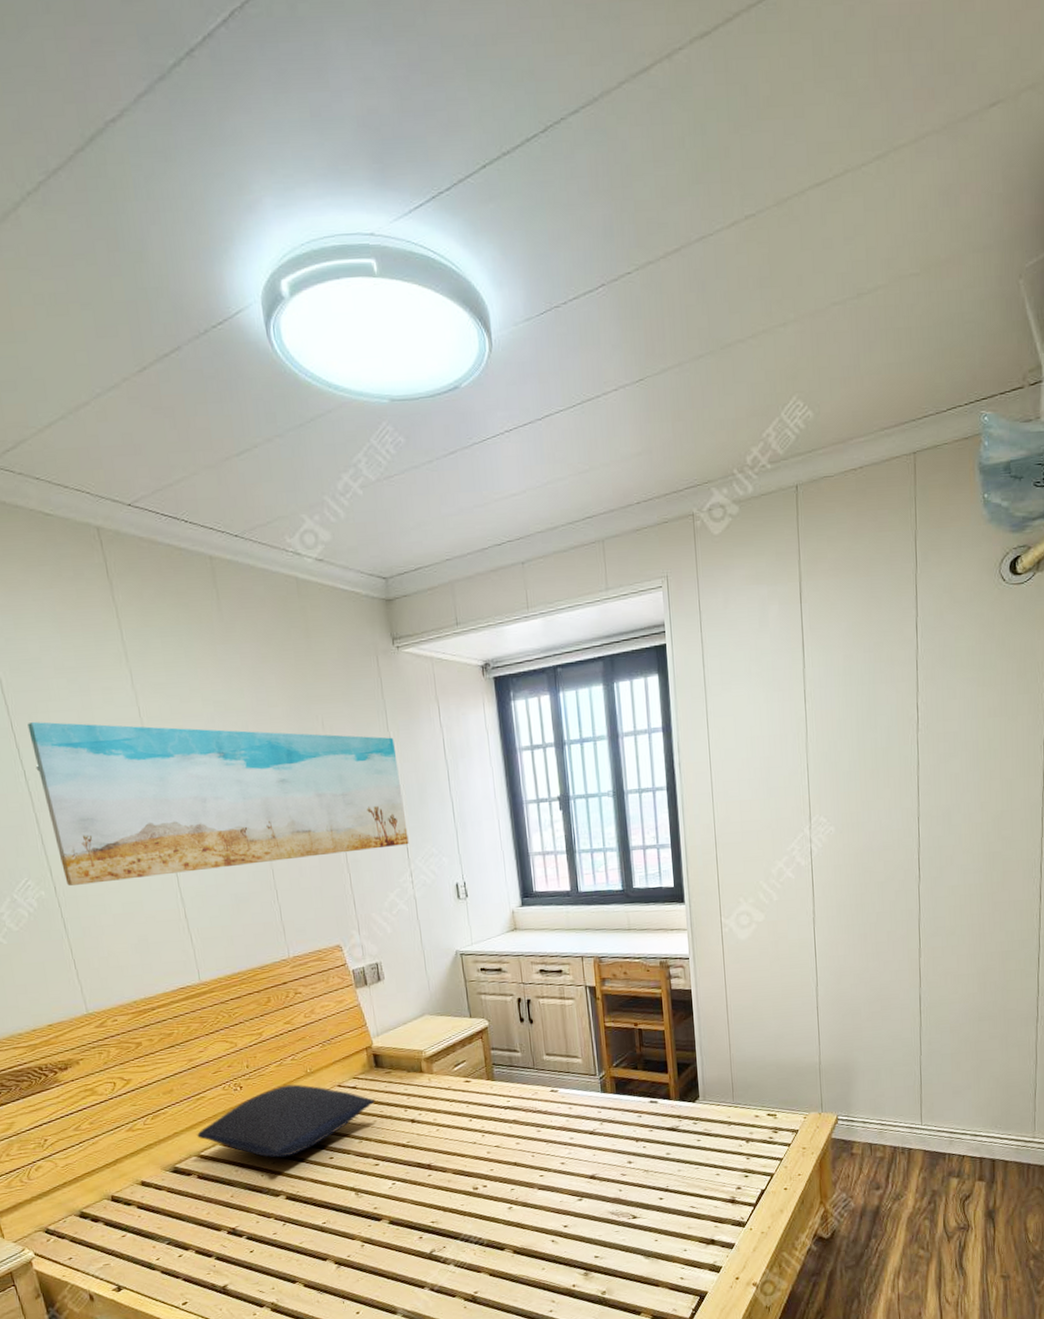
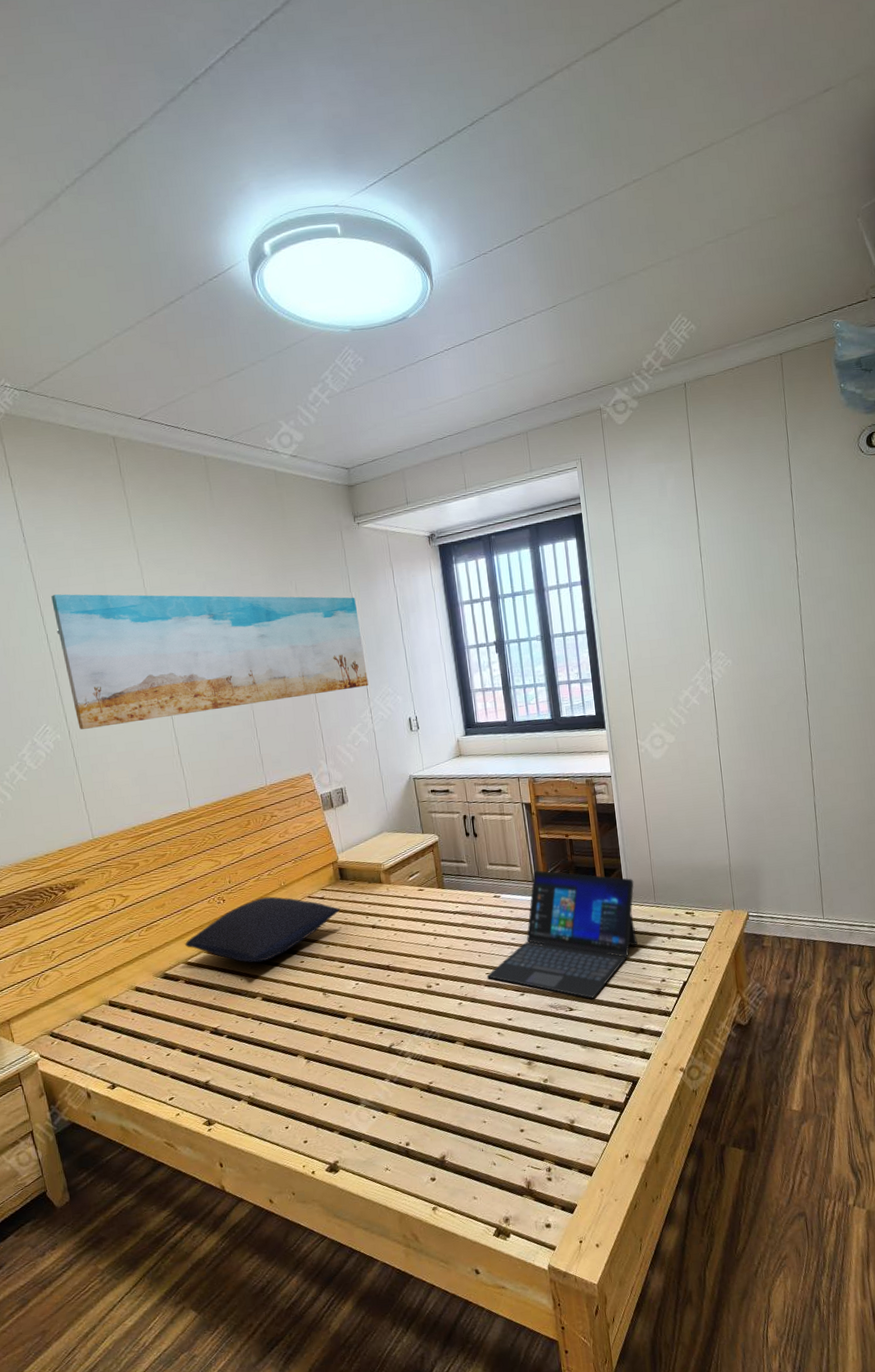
laptop: none [541,1063,712,1206] -> present [487,870,638,999]

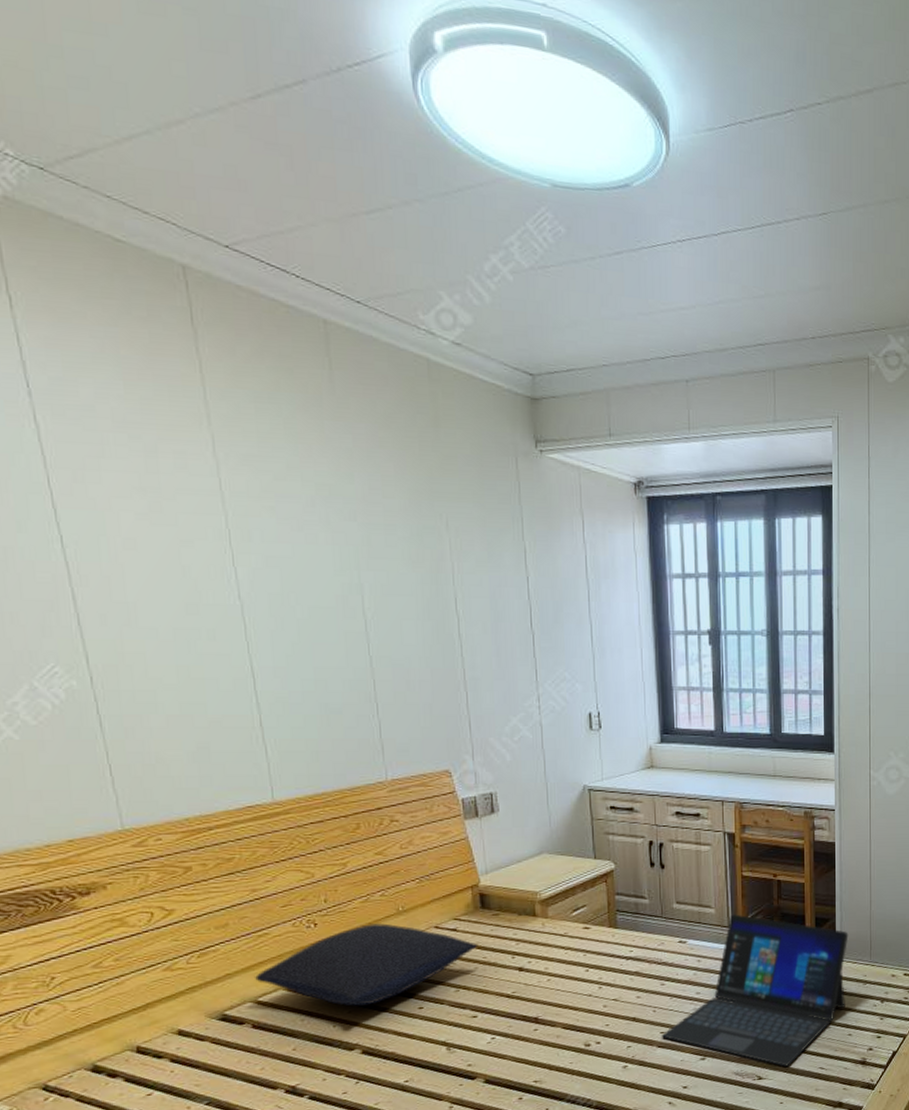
wall art: present [51,594,369,730] -> none [70,480,538,677]

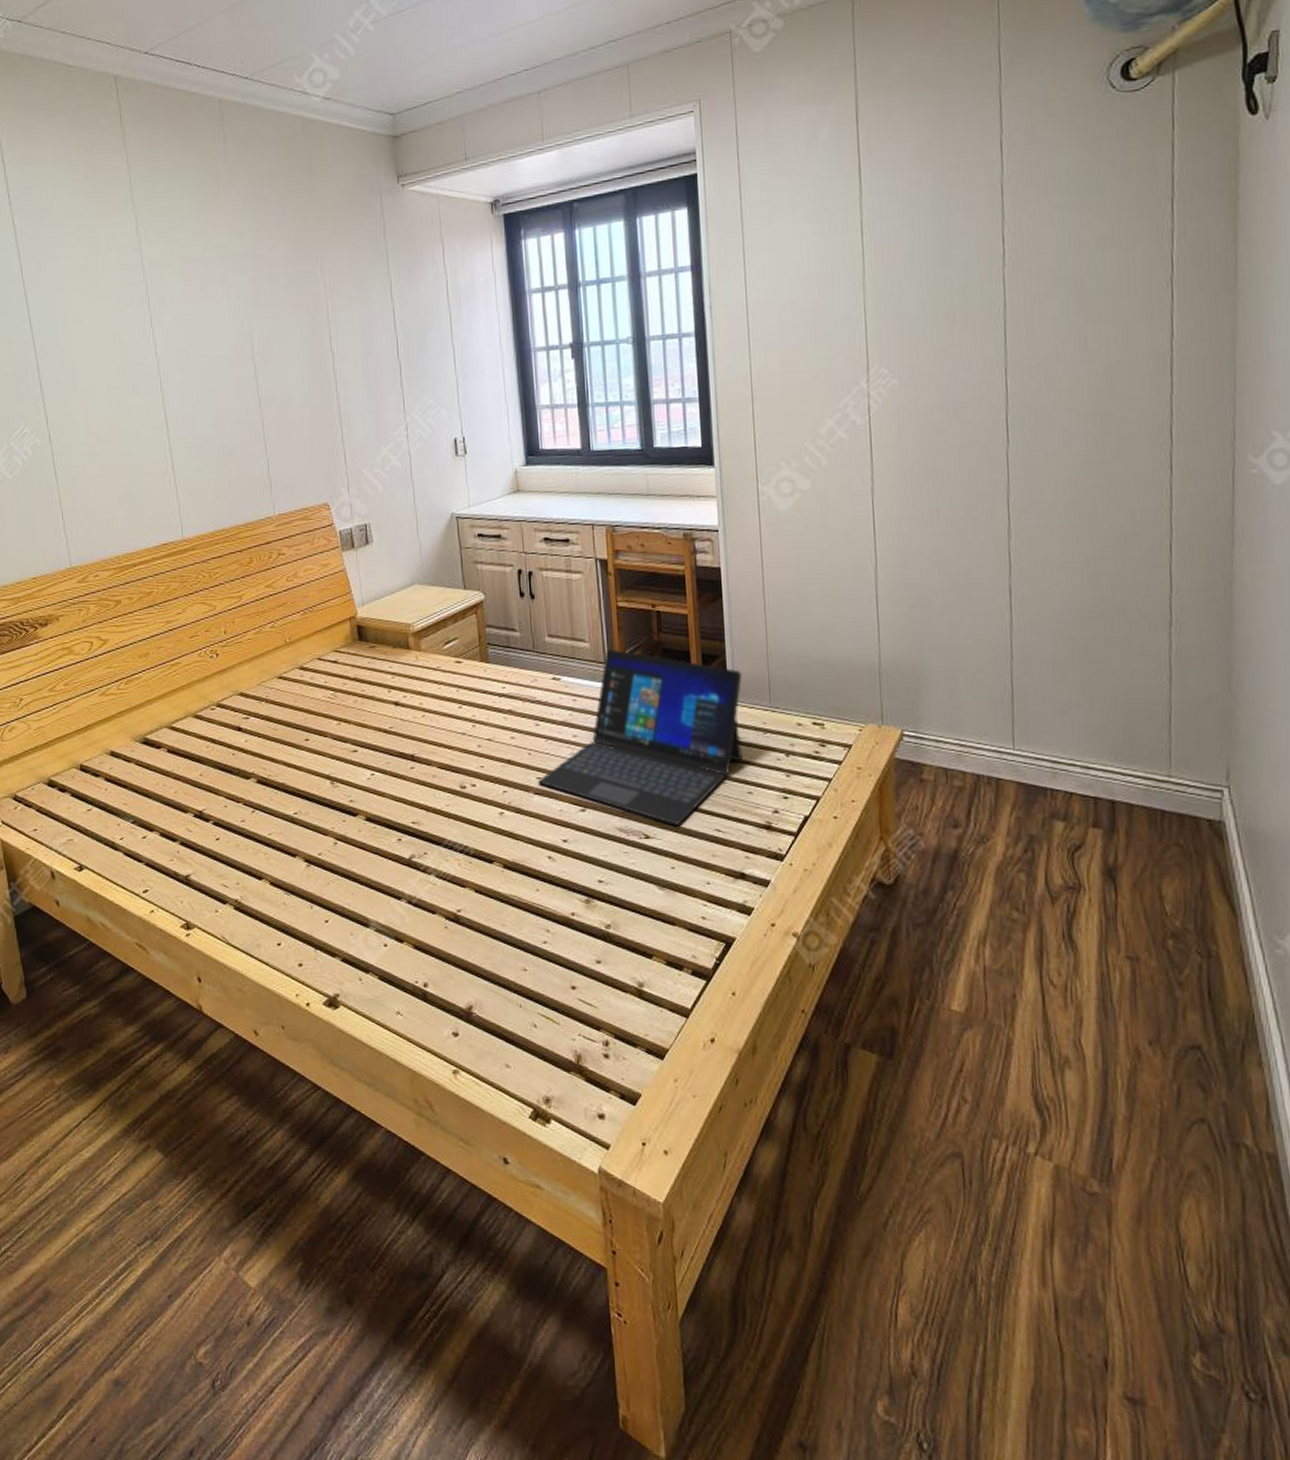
pillow: present [255,923,477,1006] -> none [169,654,356,735]

